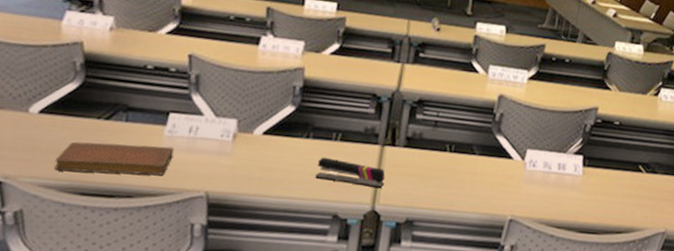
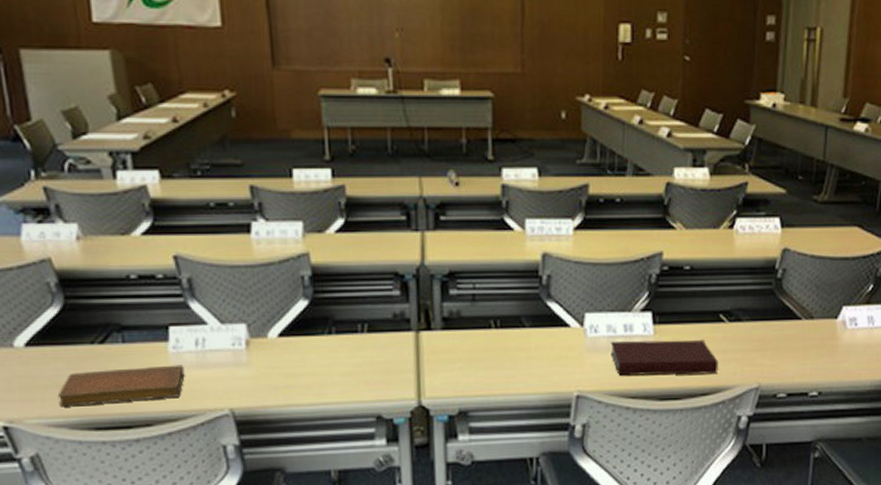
stapler: present [315,157,386,188] -> none [347,353,427,380]
notebook: none [543,177,633,215] -> present [610,340,718,376]

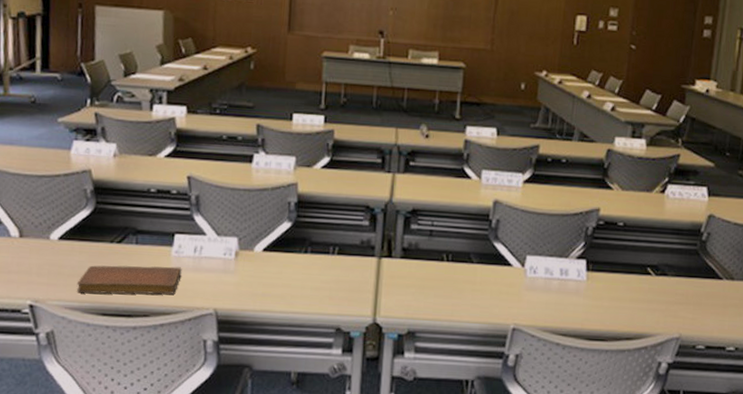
notebook: present [610,340,718,376] -> none [546,283,643,321]

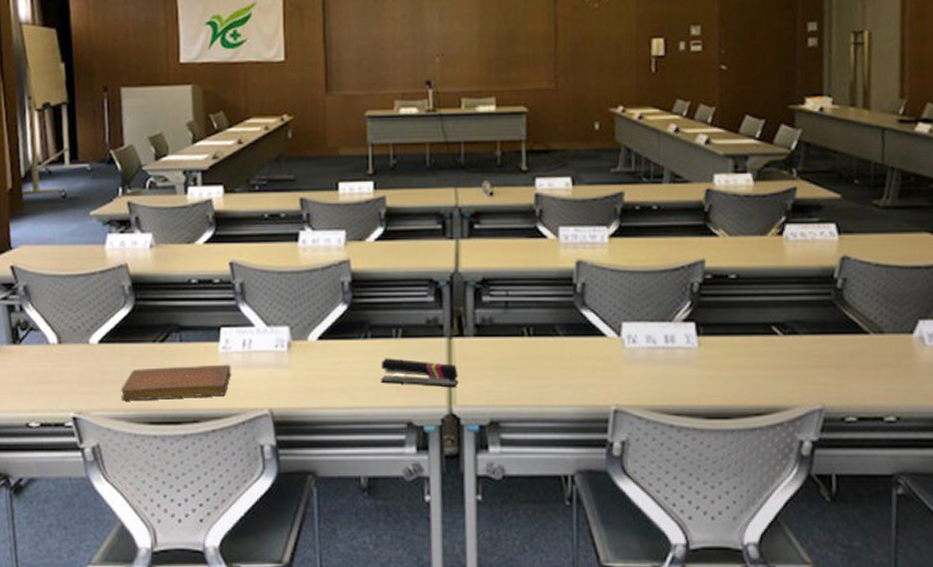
stapler: none [316,271,384,300] -> present [381,358,459,387]

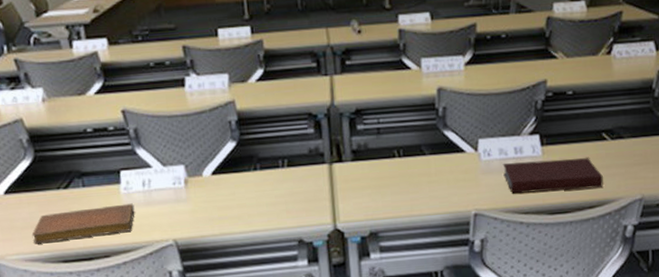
stapler: present [381,358,459,387] -> none [271,185,341,208]
notebook: none [650,353,773,391] -> present [503,158,603,194]

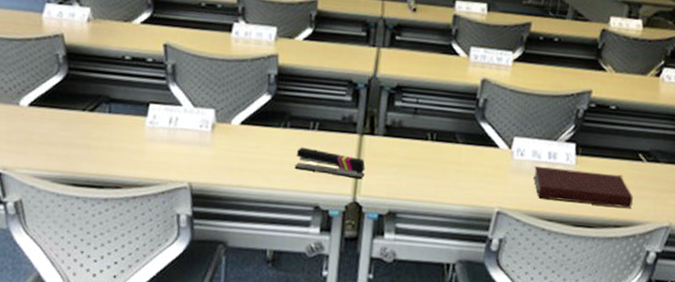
notebook: present [31,203,135,244] -> none [46,133,156,166]
stapler: none [271,185,341,208] -> present [295,147,366,178]

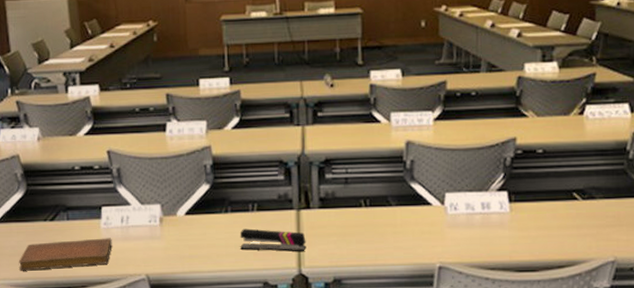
notebook: none [46,133,156,166] -> present [18,238,112,271]
notebook: present [533,166,633,208] -> none [469,216,573,249]

